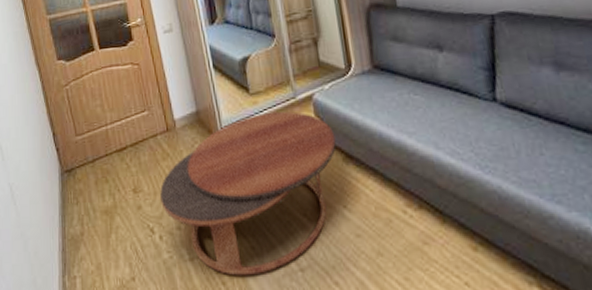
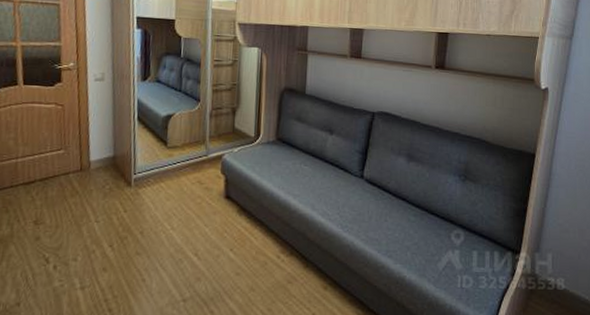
coffee table: present [160,111,336,276] -> none [61,165,235,304]

